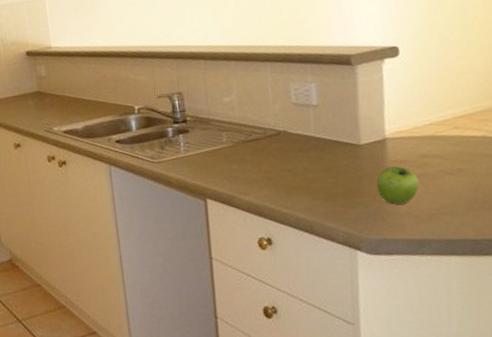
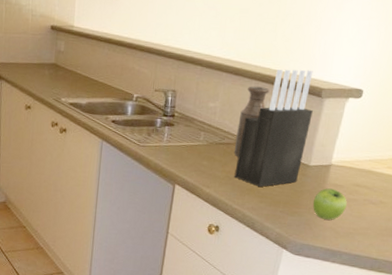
bottle: none [262,67,290,152] -> present [234,86,270,156]
knife block: none [269,37,351,183] -> present [234,68,313,188]

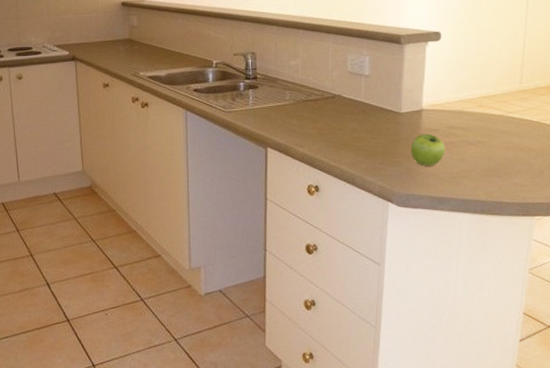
knife block: present [234,68,313,188] -> none [326,18,395,141]
bottle: present [234,86,270,156] -> none [322,40,349,112]

